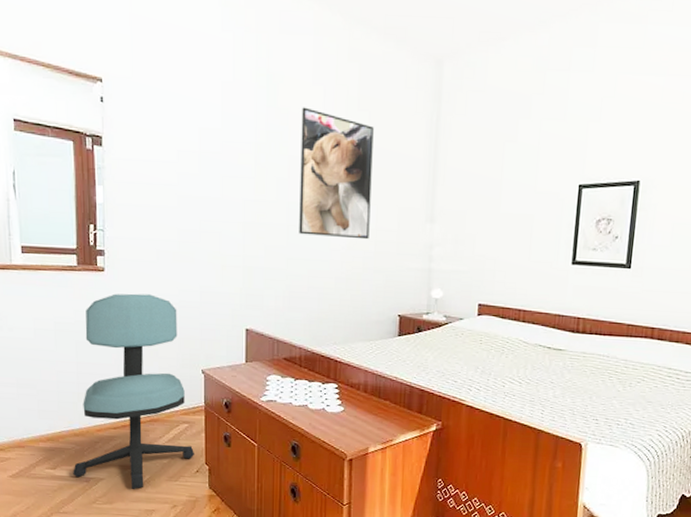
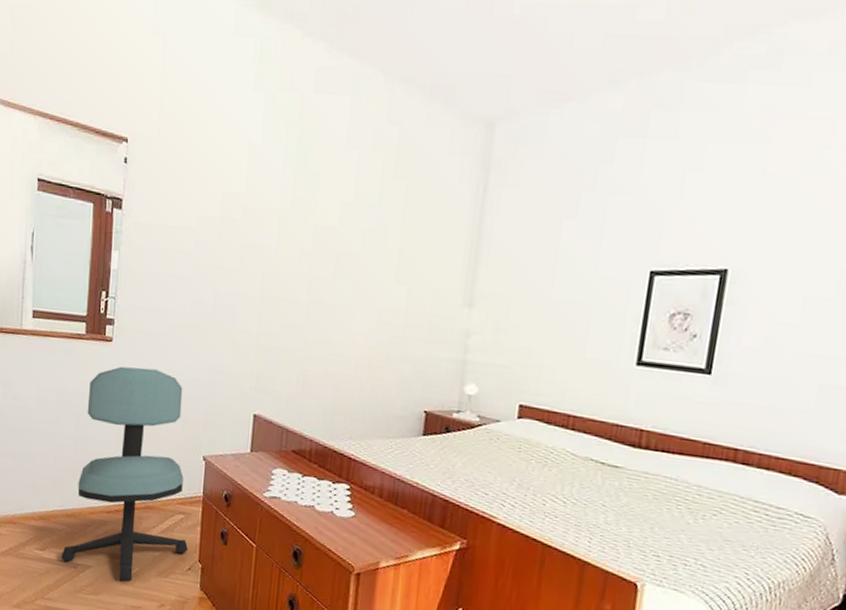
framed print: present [299,107,374,240] -> none [319,173,411,323]

